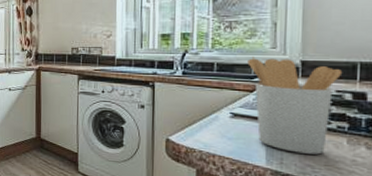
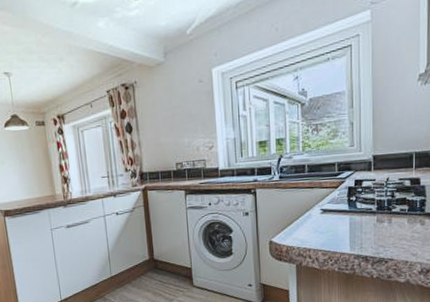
utensil holder: present [247,57,343,155] -> none [332,155,403,237]

